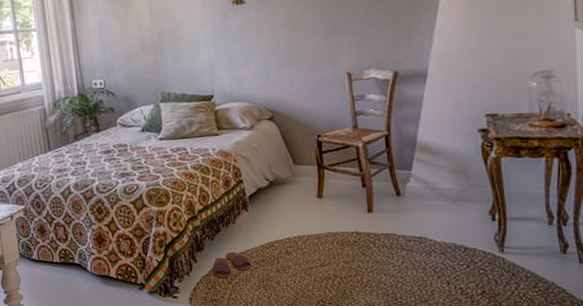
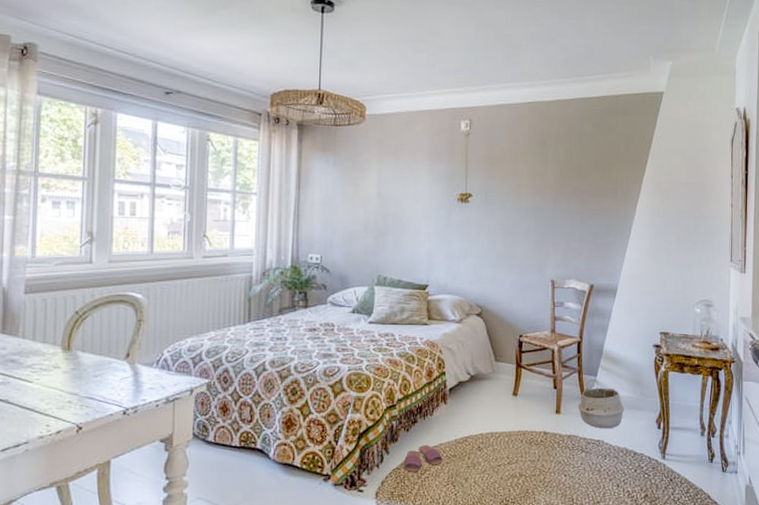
woven basket: none [392,173,448,225] -> present [577,379,624,429]

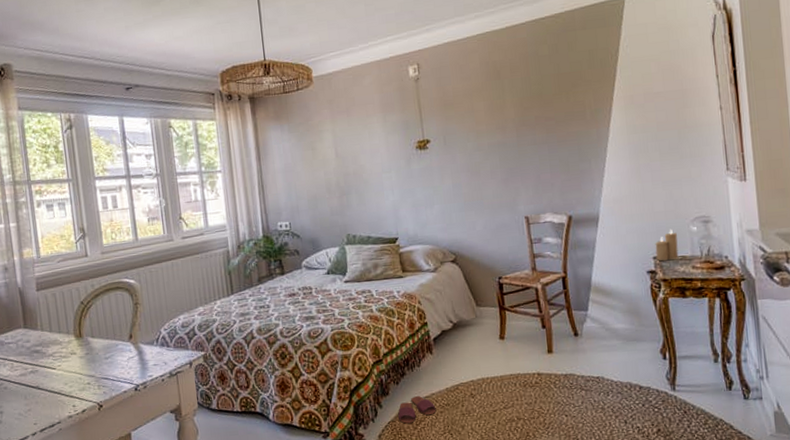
woven basket: present [577,379,624,429] -> none [570,314,623,365]
candle: none [662,309,684,337] -> present [655,230,679,261]

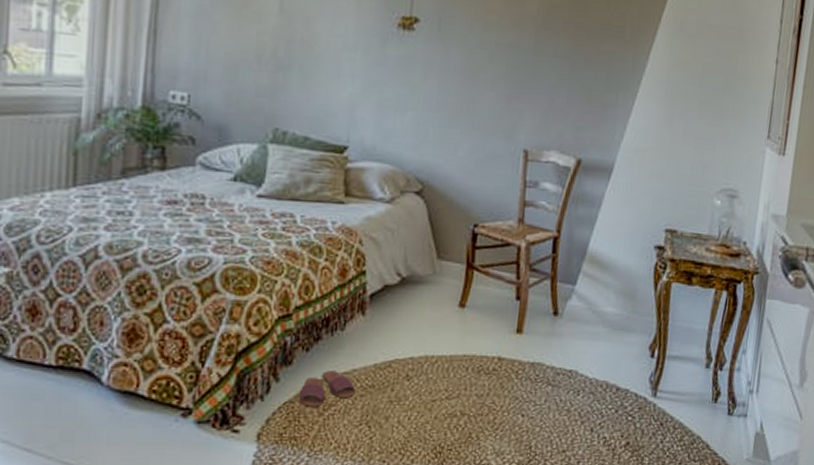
candle: present [655,230,679,261] -> none [668,199,699,238]

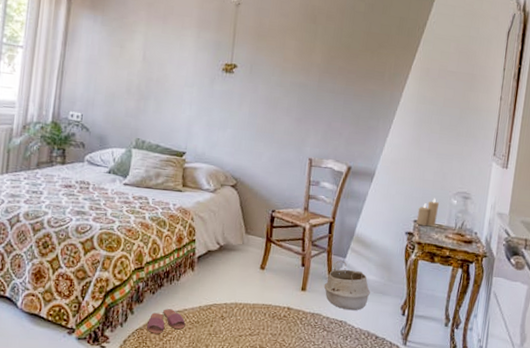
woven basket: none [546,289,609,356] -> present [323,260,370,311]
candle: none [668,199,699,238] -> present [416,198,440,227]

